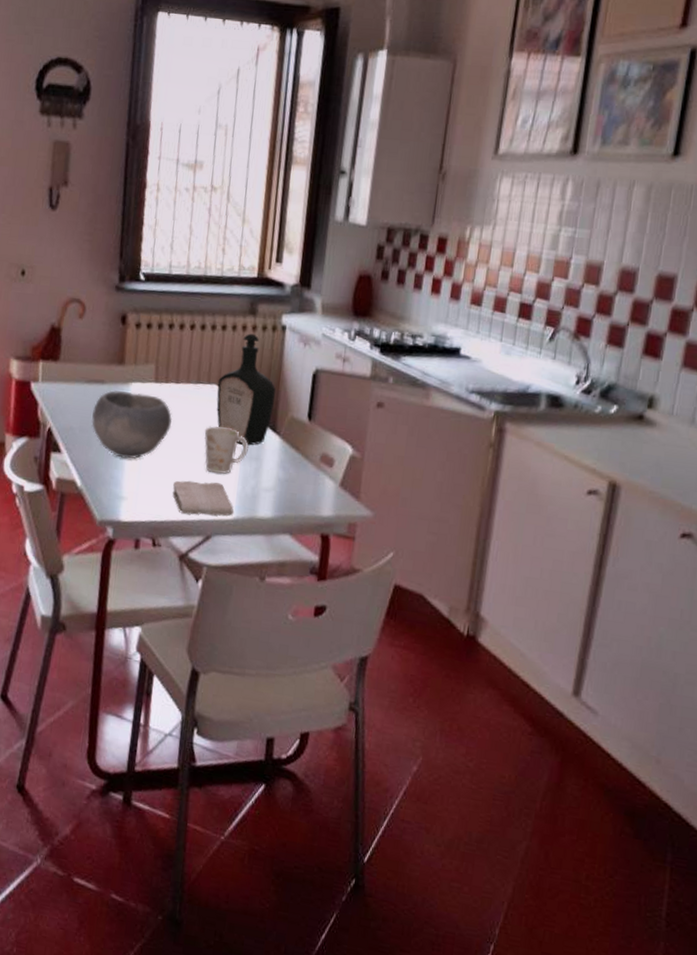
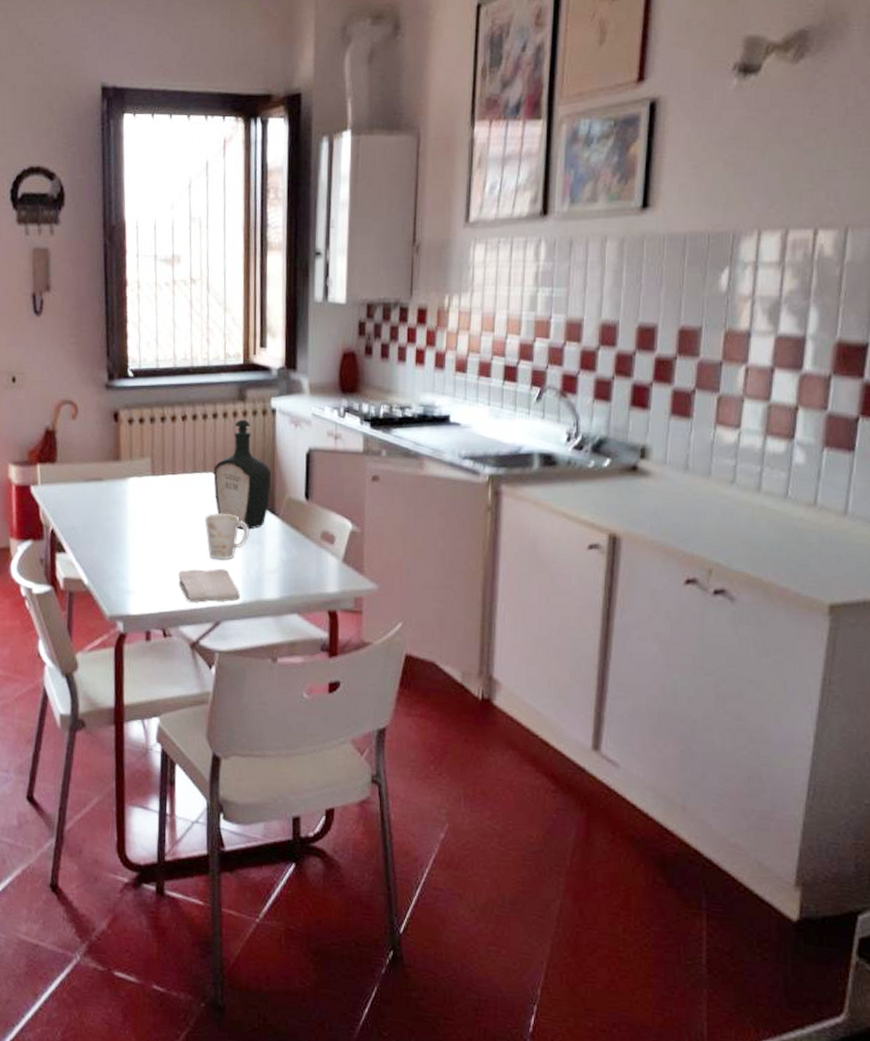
bowl: present [91,390,173,459] -> none [93,487,173,553]

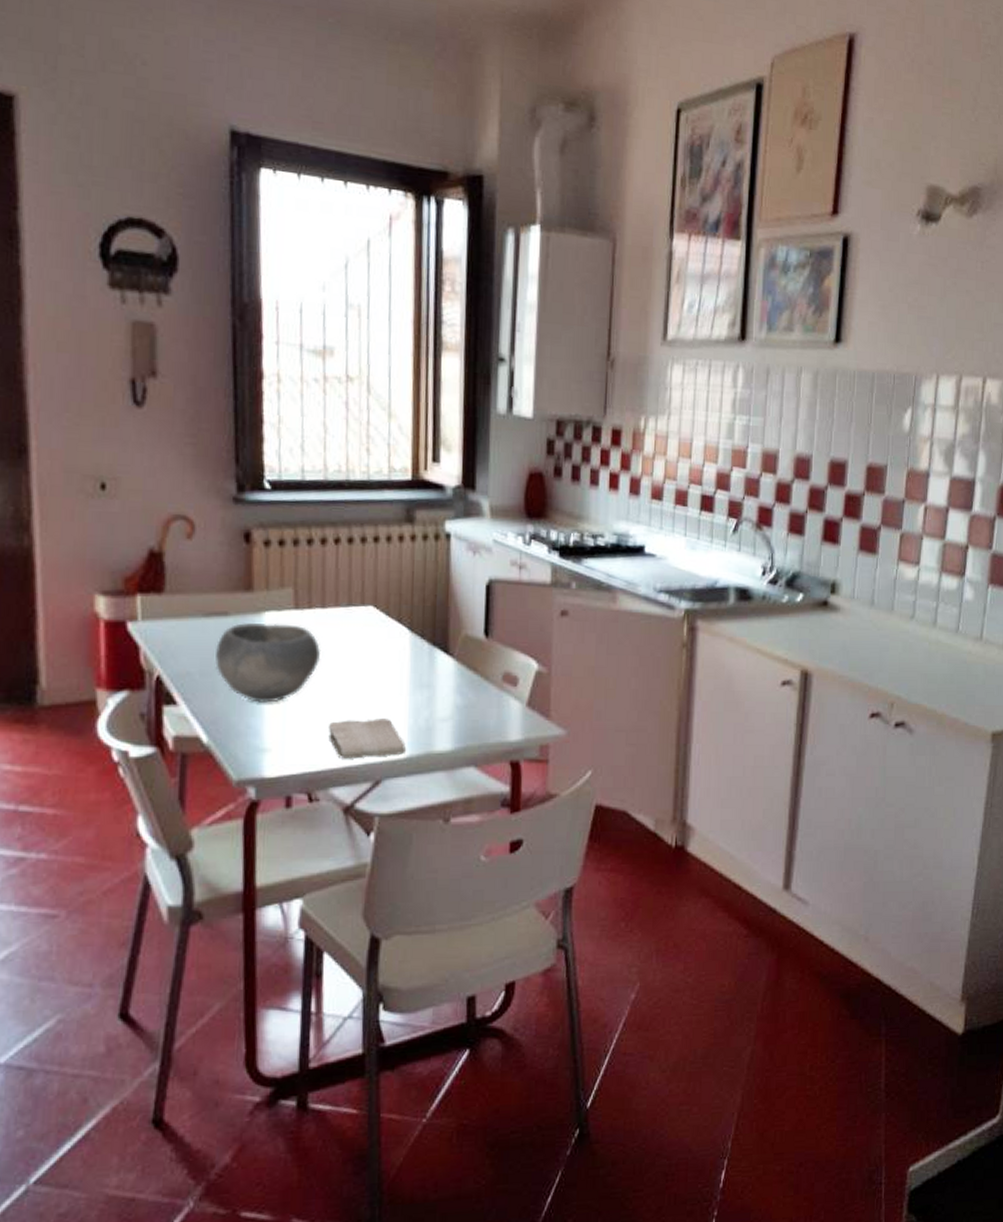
bowl: none [93,487,173,553] -> present [215,623,321,703]
mug: present [205,513,249,561] -> none [362,654,418,709]
bottle: present [213,419,271,530] -> none [373,544,444,672]

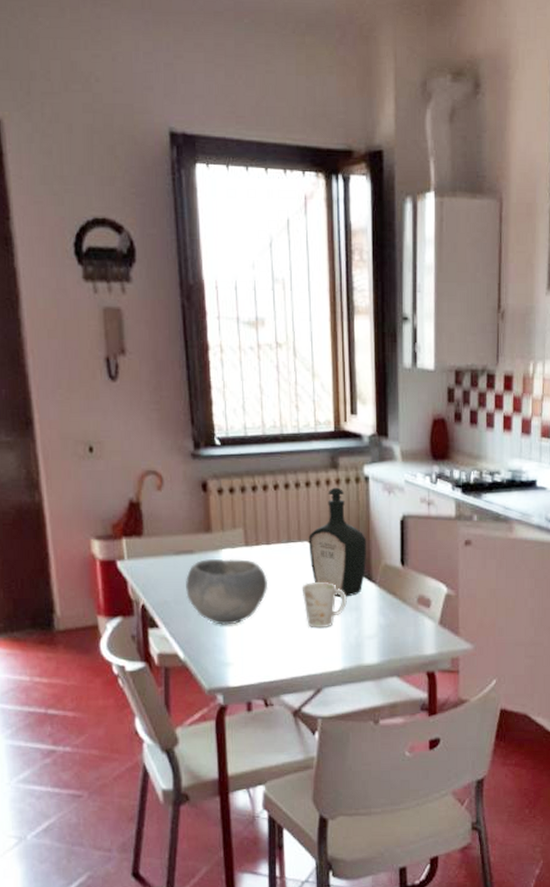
washcloth: present [329,719,407,759] -> none [278,637,341,671]
mug: none [362,654,418,709] -> present [302,582,347,629]
bottle: none [373,544,444,672] -> present [308,487,366,597]

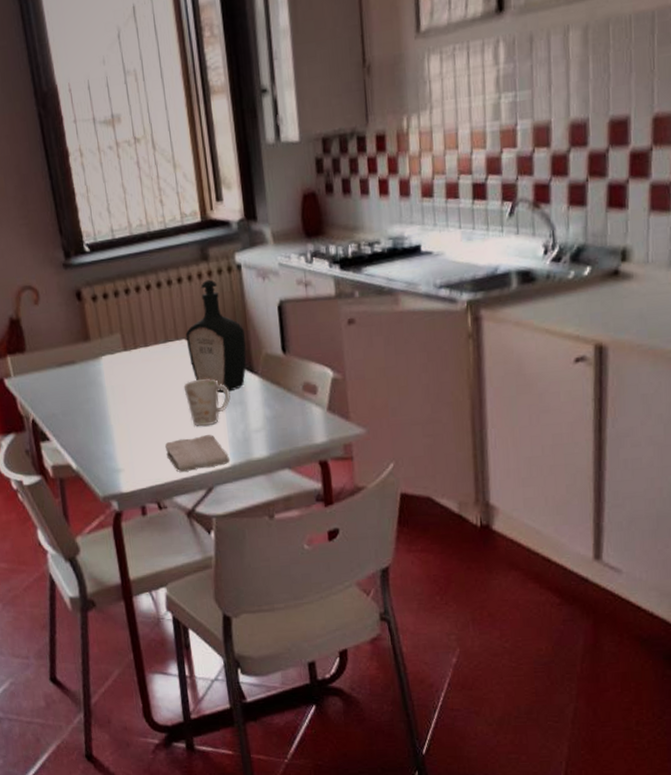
bowl: present [186,559,268,625] -> none [70,364,151,432]
washcloth: none [278,637,341,671] -> present [165,435,231,472]

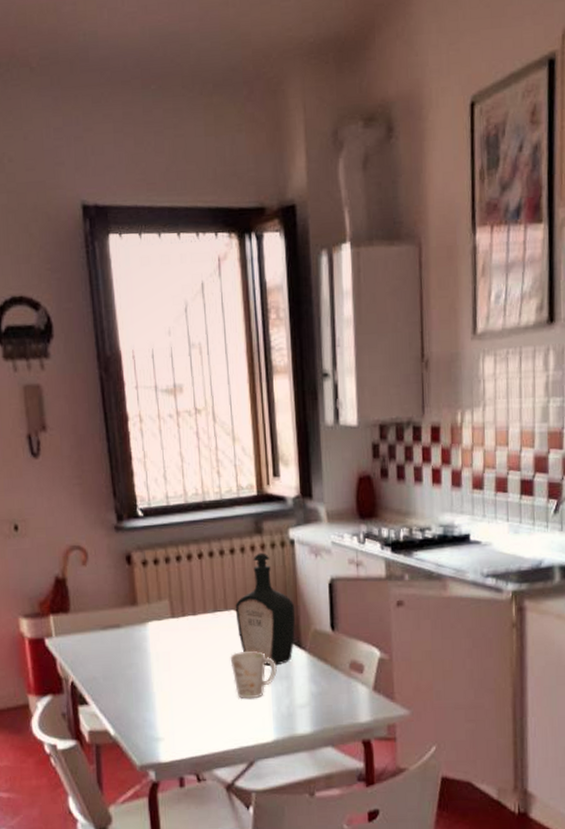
washcloth: present [165,435,231,472] -> none [208,708,274,744]

